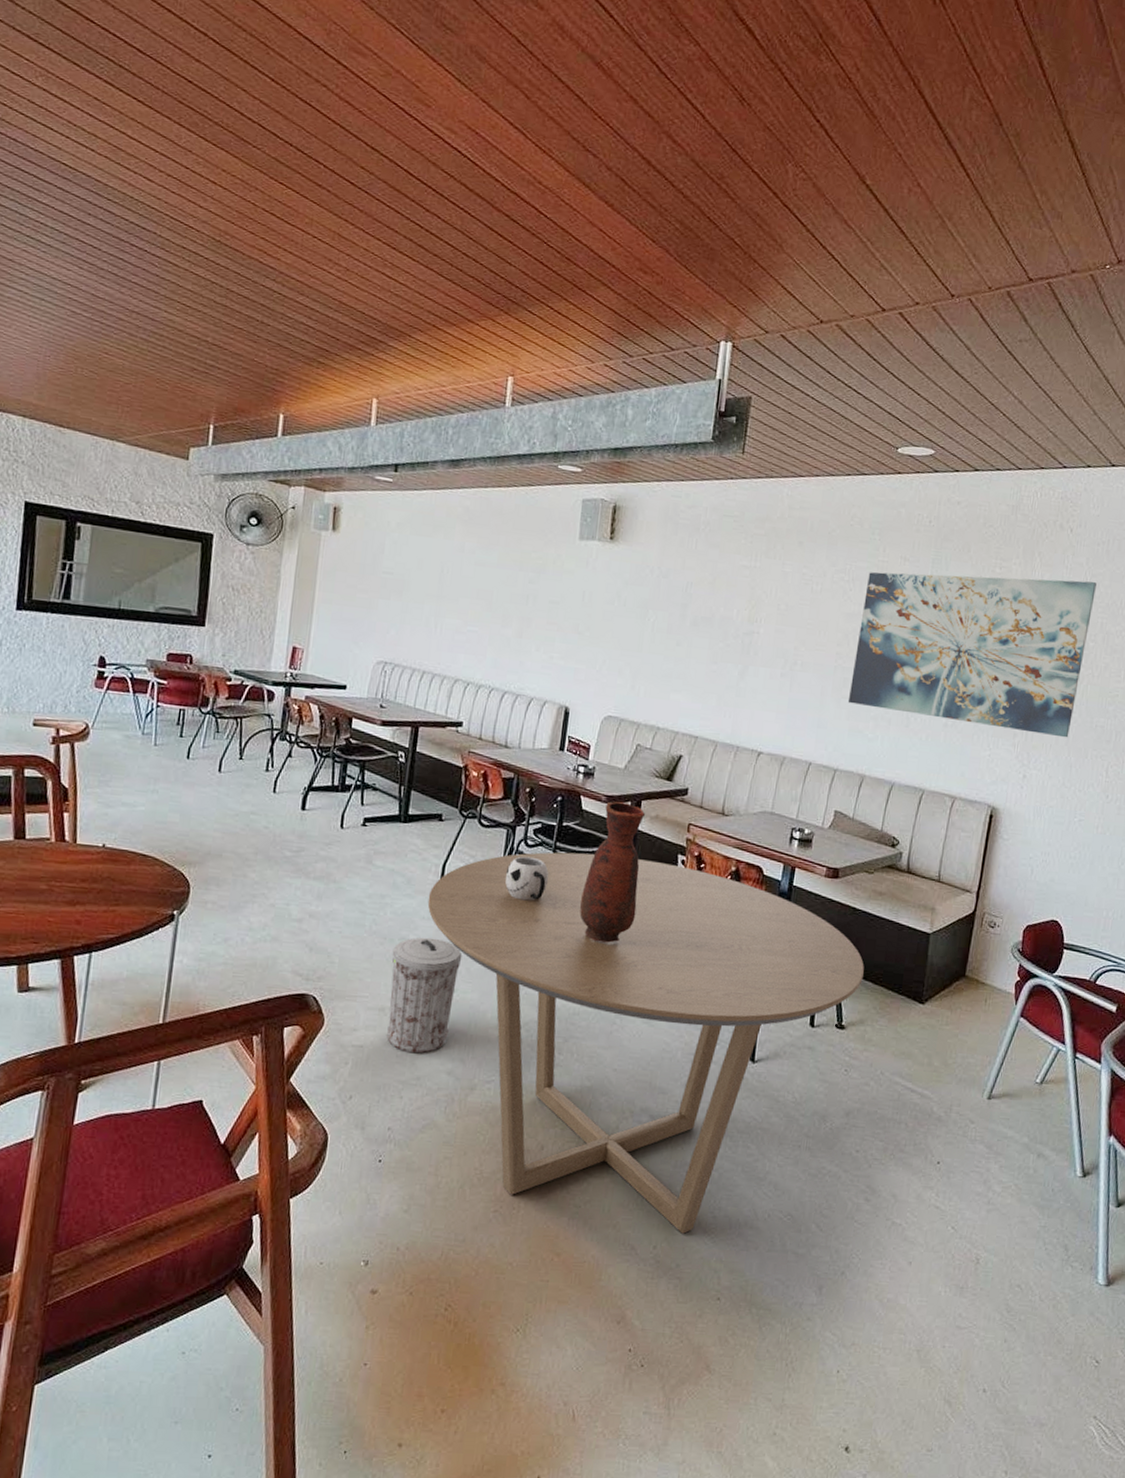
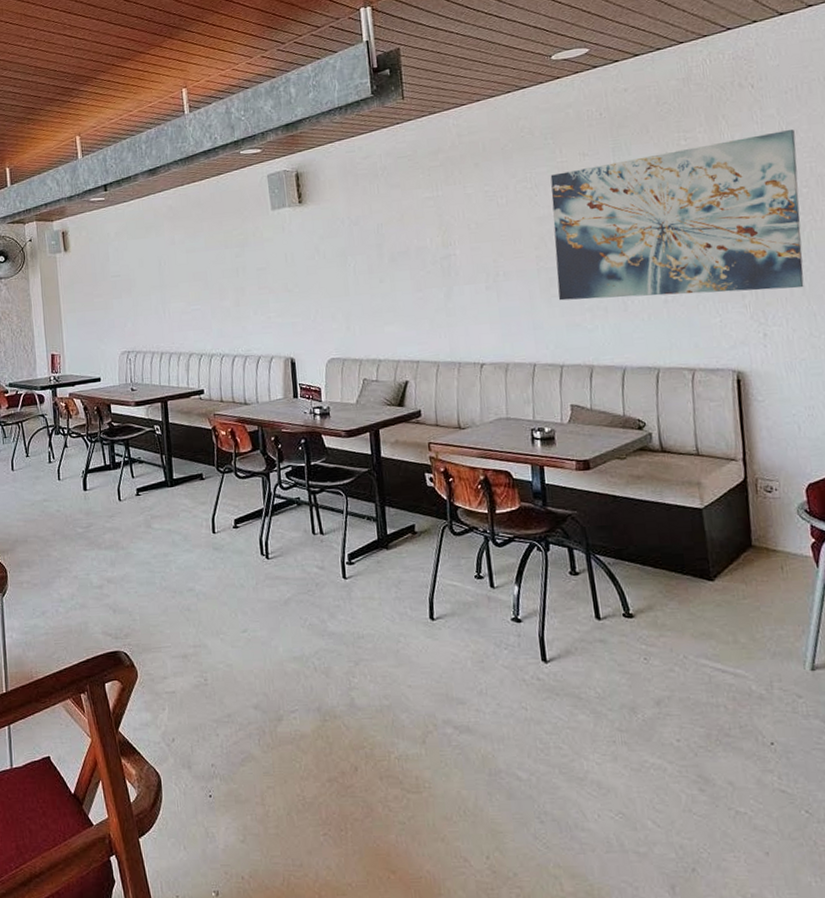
trash can: present [387,937,463,1054] -> none [183,585,248,693]
dining table: present [427,852,864,1234] -> none [205,483,641,842]
mug: present [505,856,549,901] -> none [268,498,309,539]
vase: present [580,801,645,943] -> none [342,433,397,567]

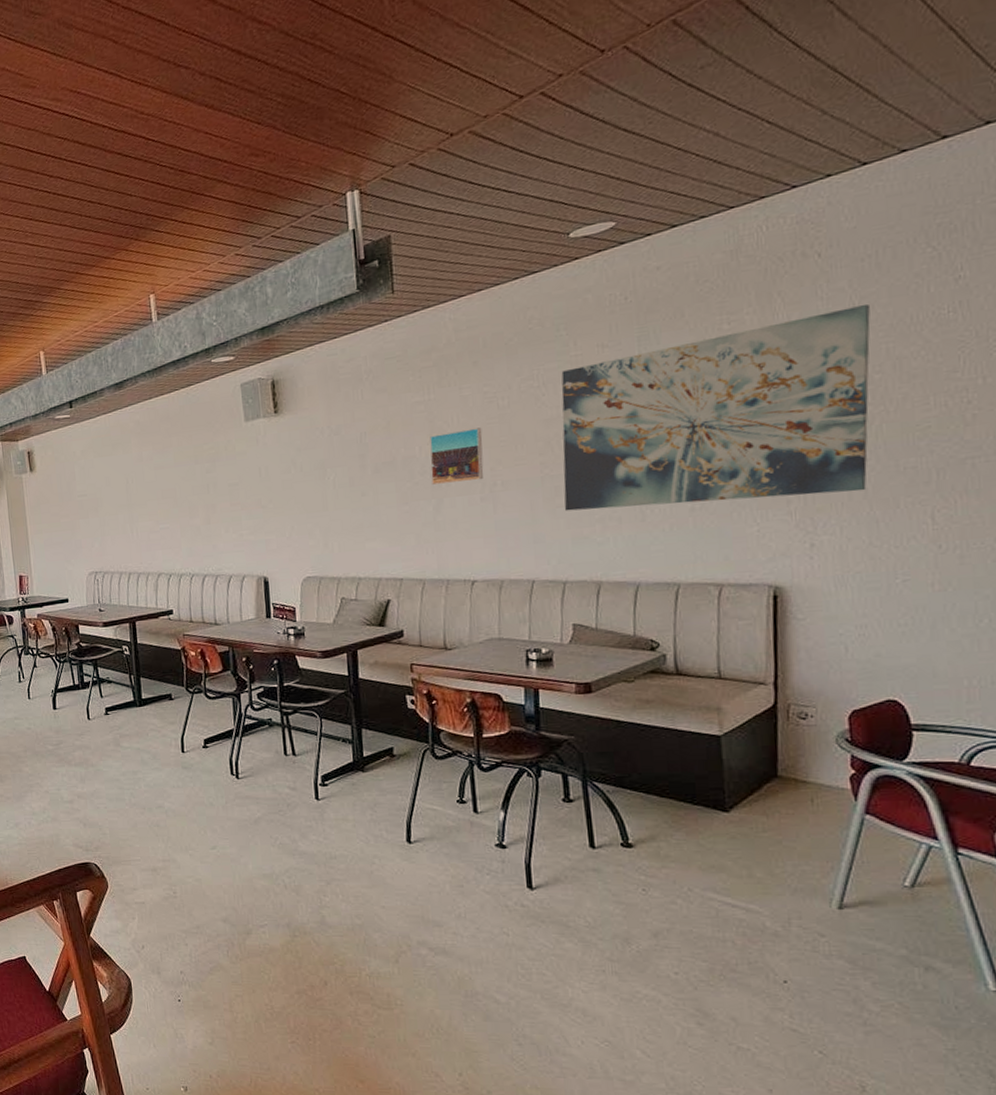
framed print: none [439,222,488,274] -> present [430,427,484,485]

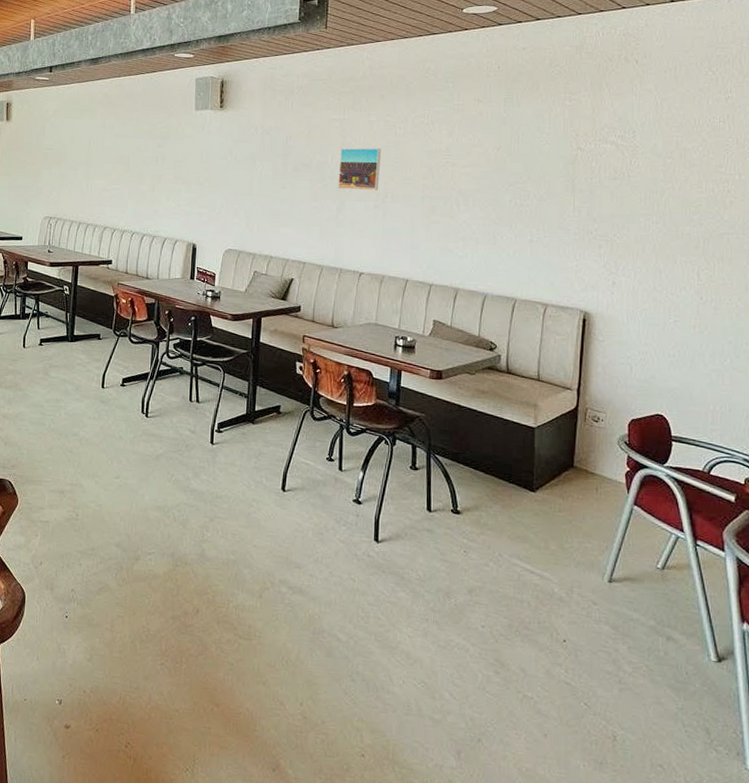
wall art: present [561,303,871,511] -> none [437,104,667,247]

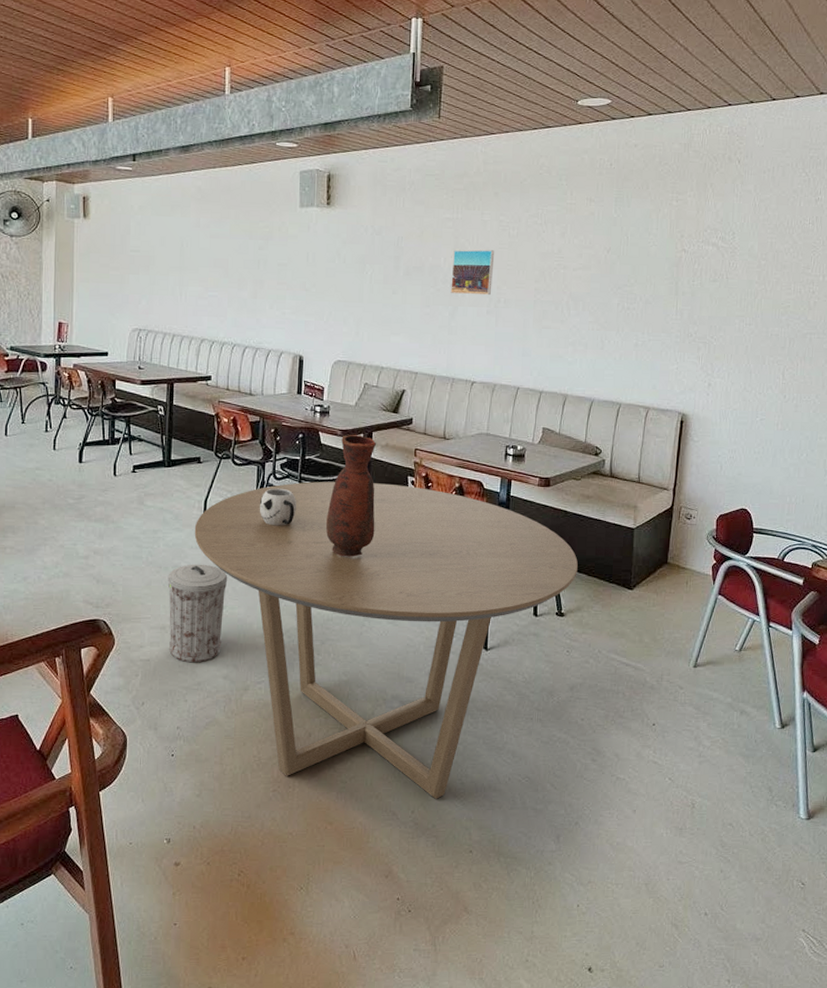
trash can: none [67,433,123,529] -> present [167,564,228,663]
dining table: none [92,362,474,694] -> present [194,481,578,799]
mug: none [153,366,188,403] -> present [259,488,296,526]
vase: none [216,318,265,438] -> present [326,434,376,557]

